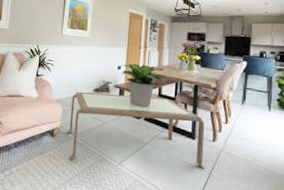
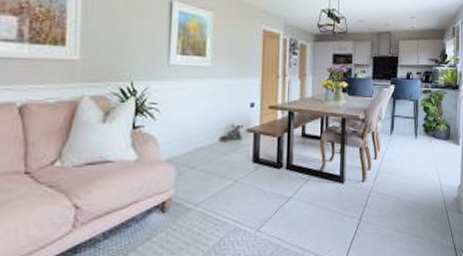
coffee table: present [66,92,205,169] -> none [184,138,355,240]
potted plant: present [120,63,166,108] -> none [254,98,310,154]

